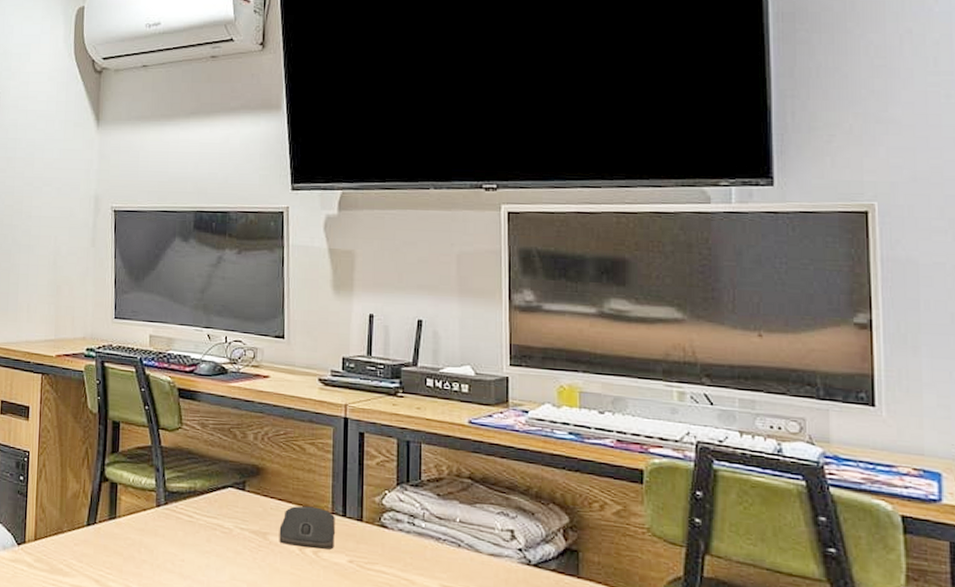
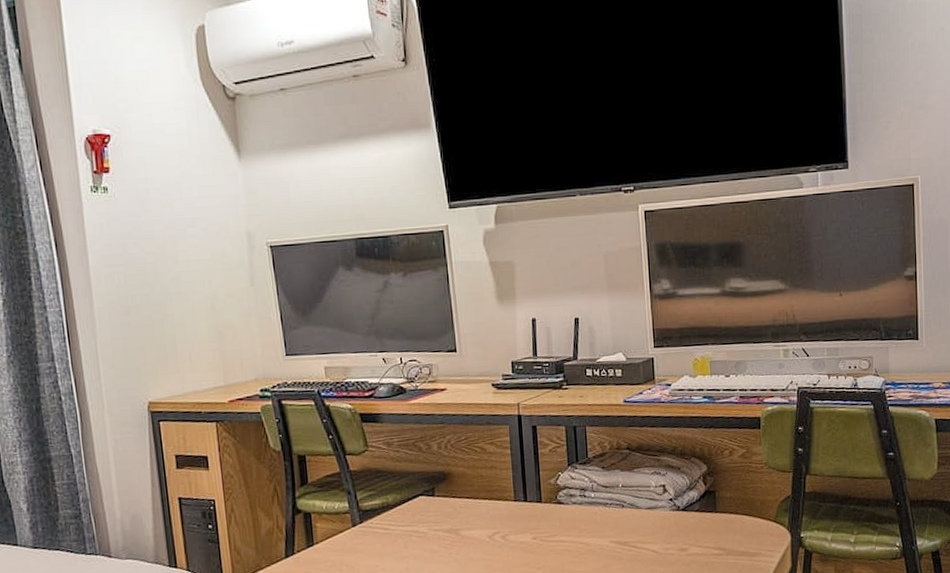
computer mouse: present [279,505,335,550] -> none [469,498,519,536]

